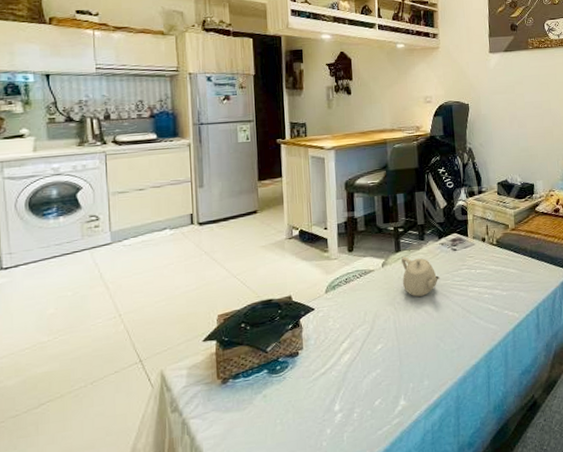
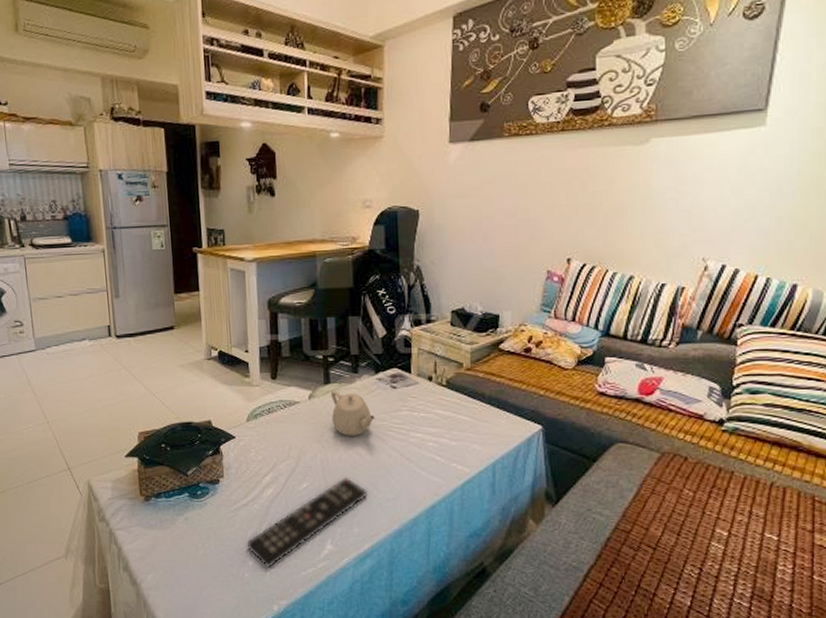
remote control: none [325,334,435,434] -> present [247,477,367,568]

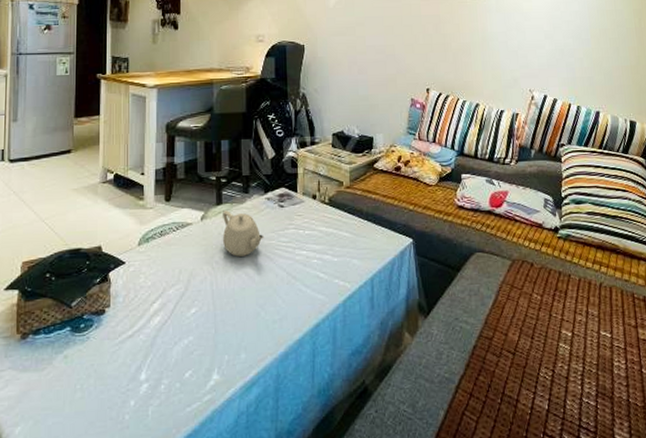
remote control: present [247,477,367,568] -> none [129,299,255,407]

